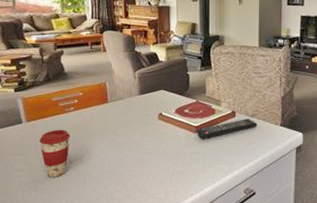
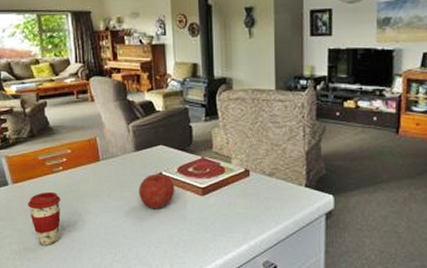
fruit: none [141,113,173,145] -> present [139,172,175,210]
remote control: present [197,119,258,140] -> none [204,178,277,203]

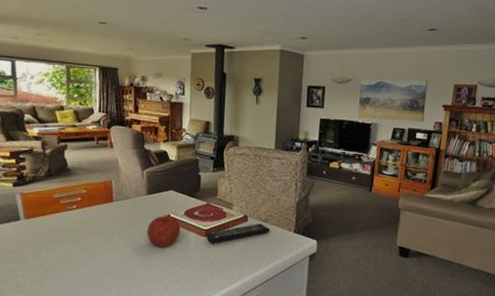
coffee cup: present [28,191,61,245] -> none [38,228,72,279]
remote control: none [204,178,277,203] -> present [206,223,270,244]

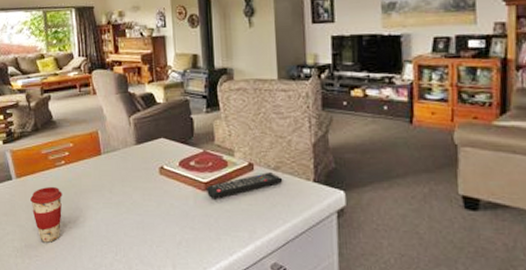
coffee cup: none [38,228,72,279] -> present [30,186,63,243]
fruit: present [147,214,181,248] -> none [140,166,177,206]

